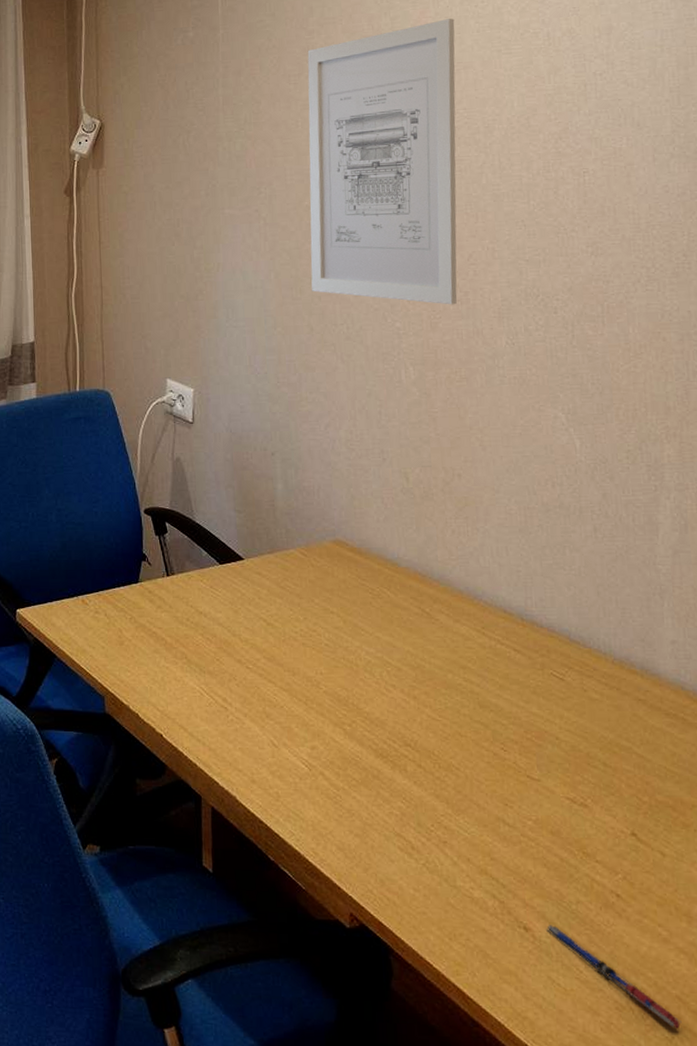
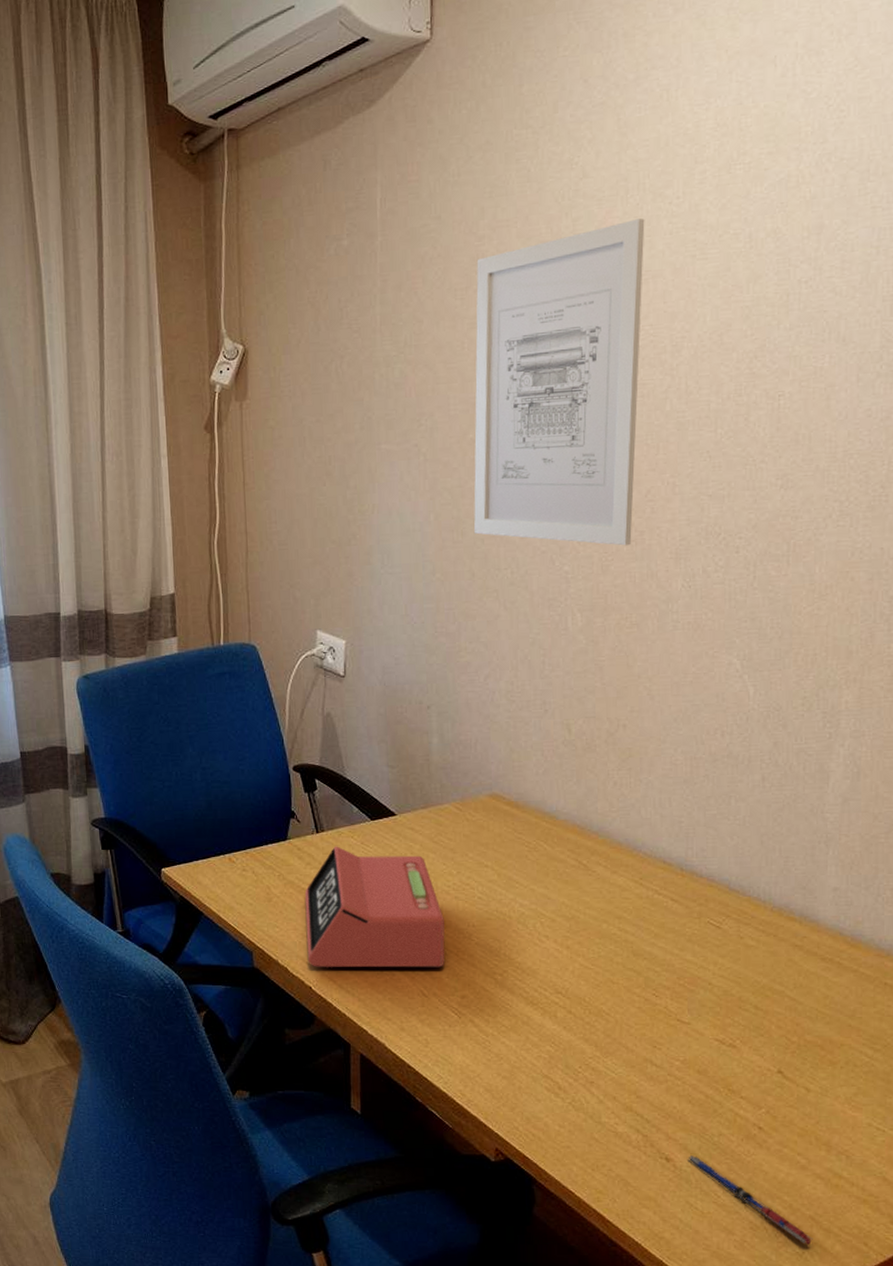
alarm clock: none [155,589,294,717] -> present [304,846,445,968]

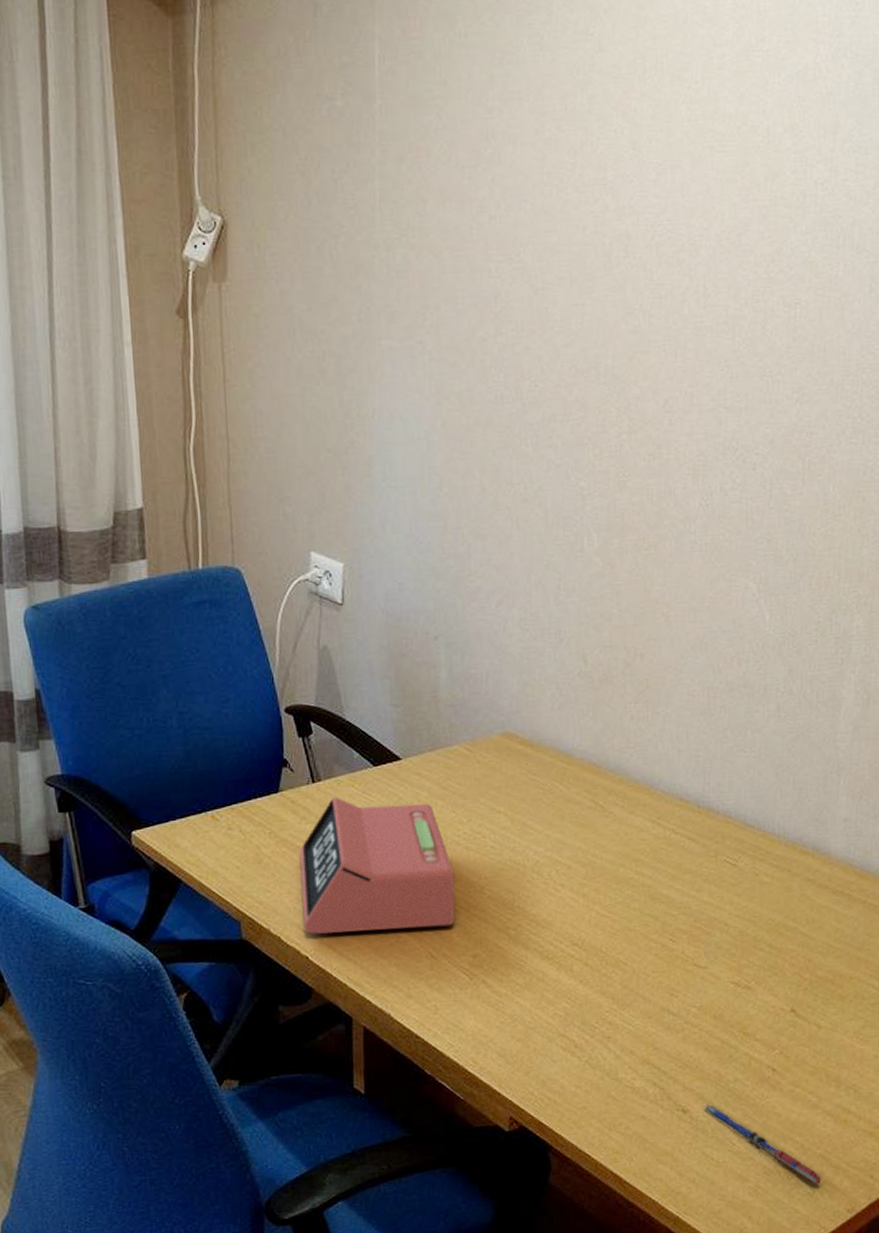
wall art: present [473,218,645,546] -> none [484,102,663,460]

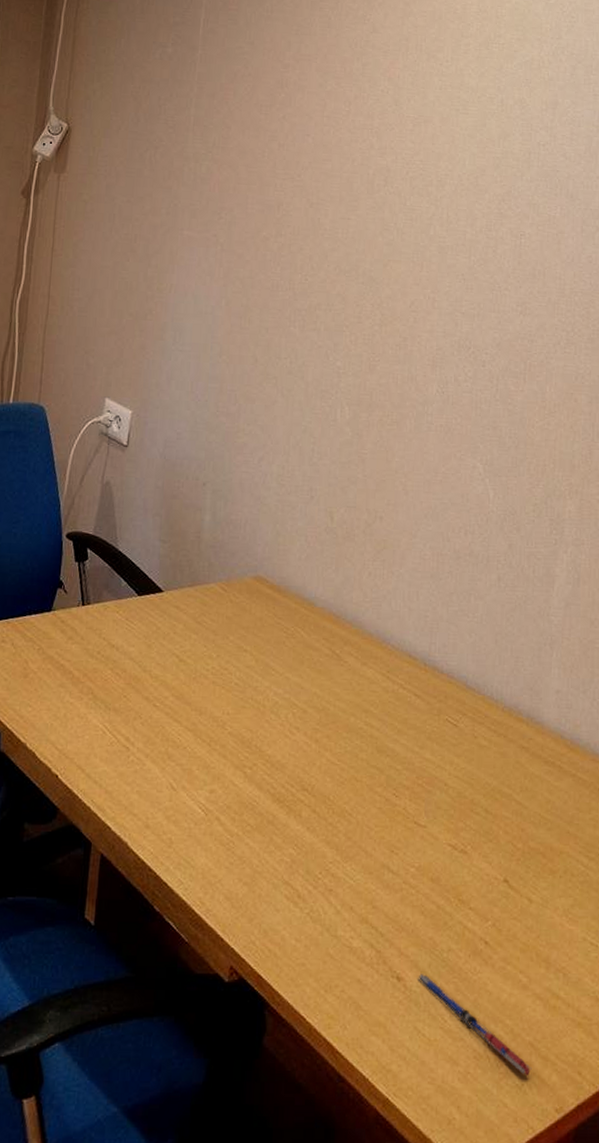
alarm clock: present [299,796,455,934] -> none [57,620,200,758]

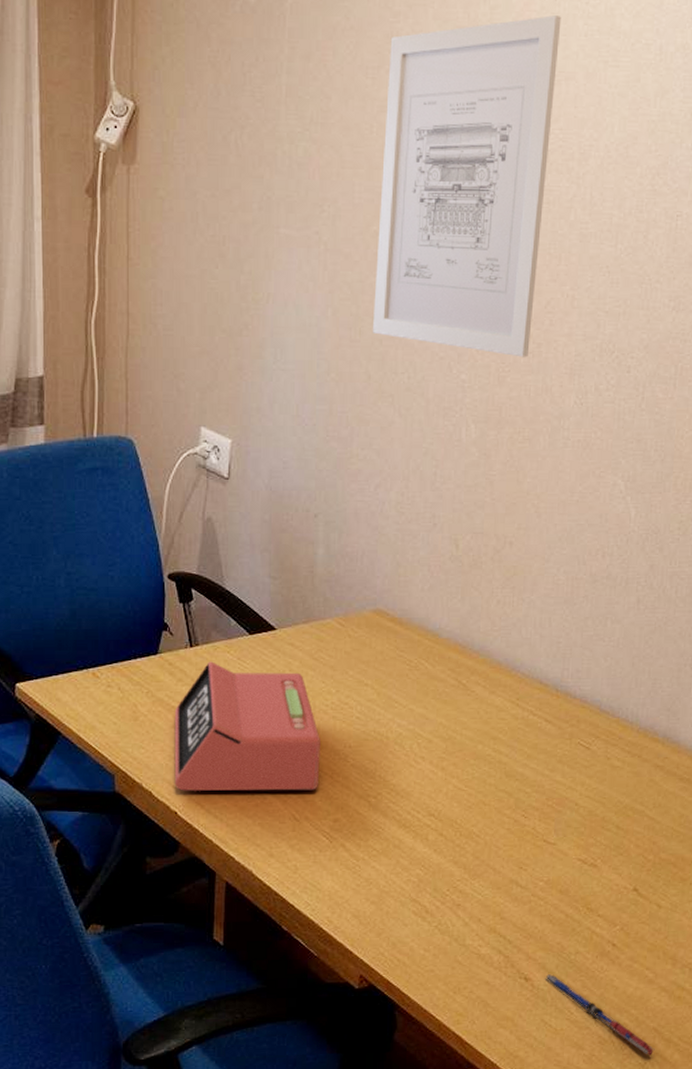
alarm clock: none [57,620,200,758] -> present [174,661,320,791]
wall art: none [259,72,420,349] -> present [372,15,562,357]

